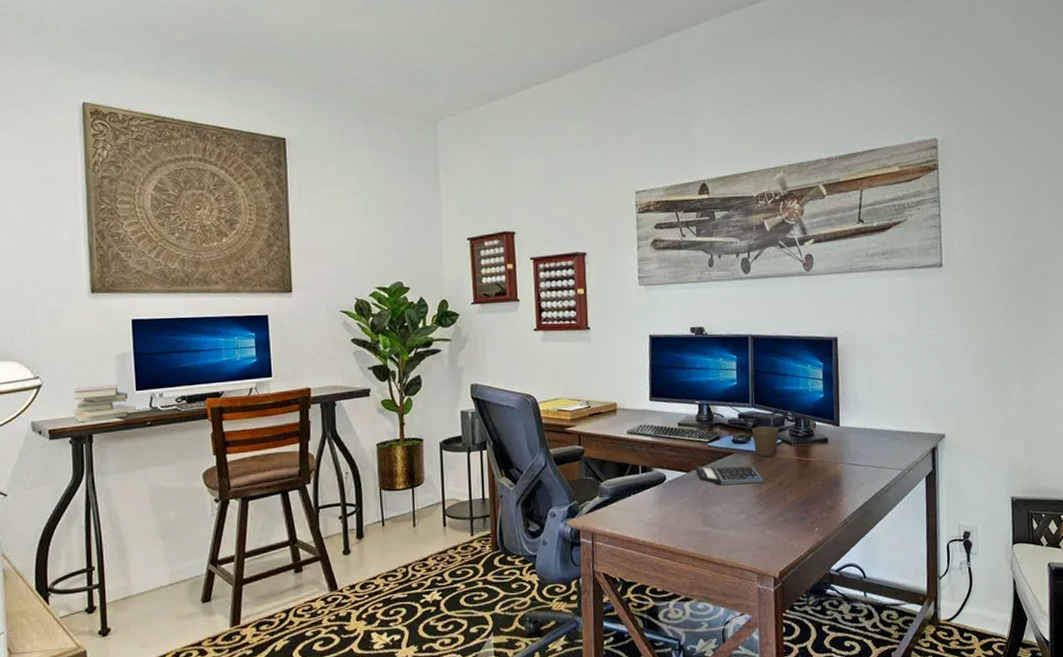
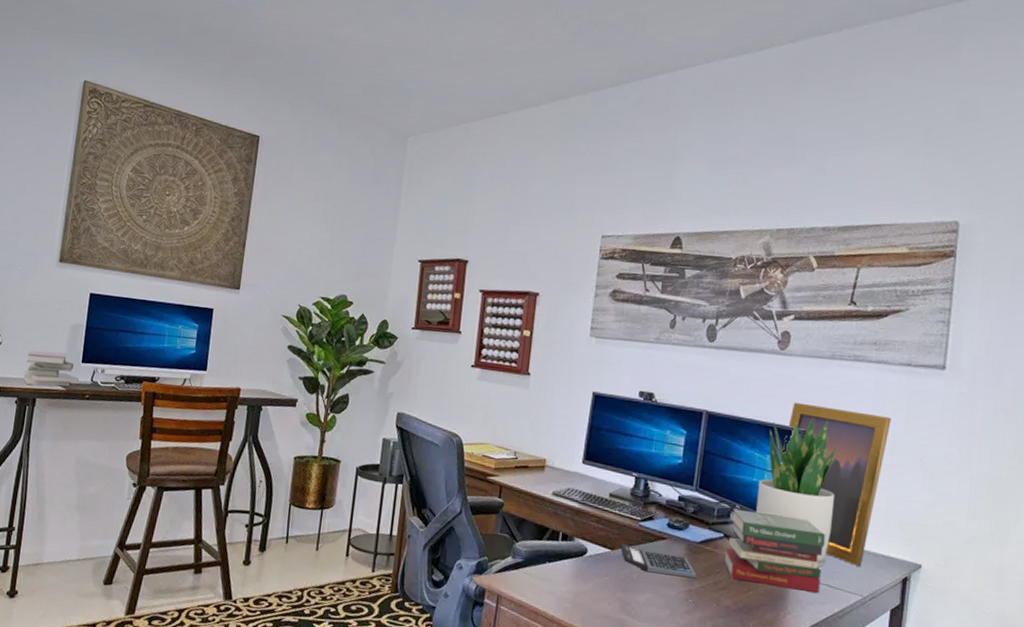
cup: present [752,426,778,457] -> none [691,514,722,551]
books: none [784,413,867,477] -> present [723,508,826,593]
planter: none [804,326,870,453] -> present [756,417,840,568]
picture frame: none [820,314,905,446] -> present [783,402,891,568]

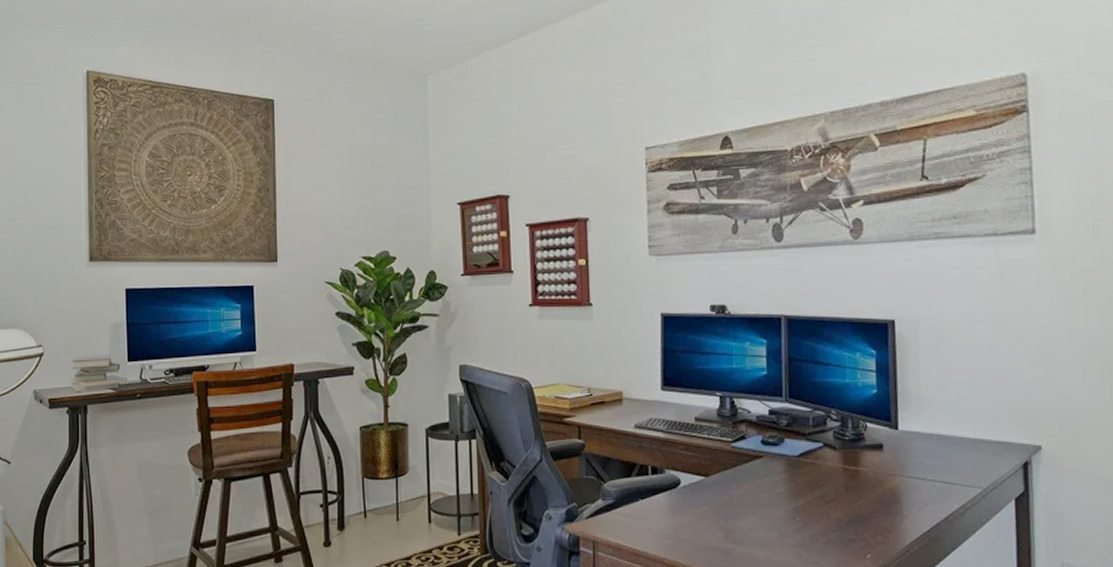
calculator: present [620,543,697,579] -> none [714,468,801,495]
books: present [723,508,826,593] -> none [826,414,935,491]
planter: present [756,417,840,568] -> none [852,306,938,464]
picture frame: present [783,402,891,568] -> none [873,292,985,458]

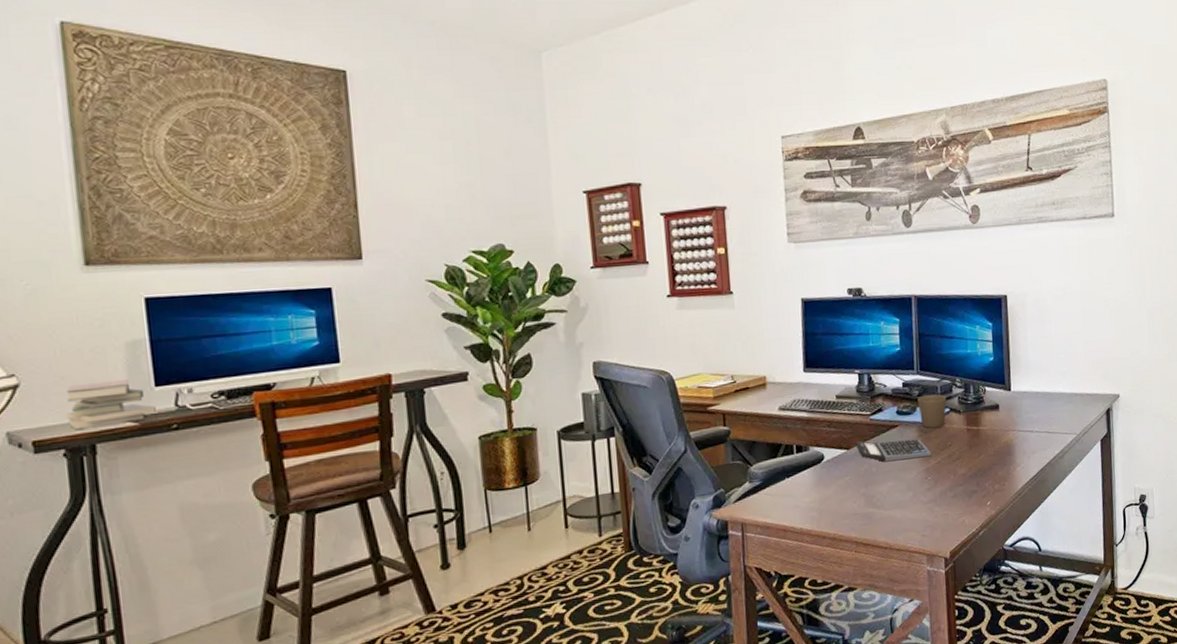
calculator: none [714,468,801,495] -> present [855,439,932,462]
cup: none [786,426,819,463] -> present [918,394,946,428]

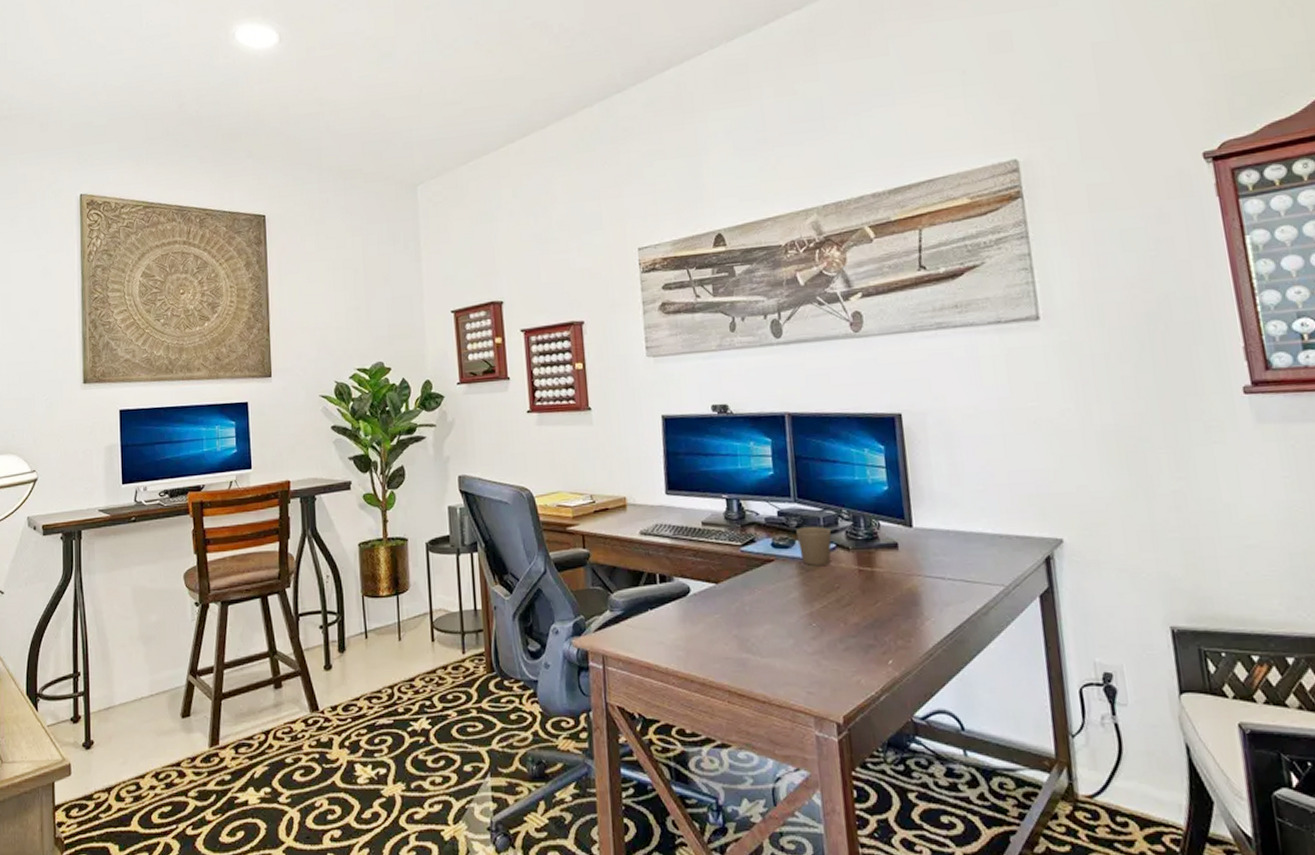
books: present [65,379,156,430] -> none [64,477,122,518]
calculator: present [855,439,932,462] -> none [724,574,816,601]

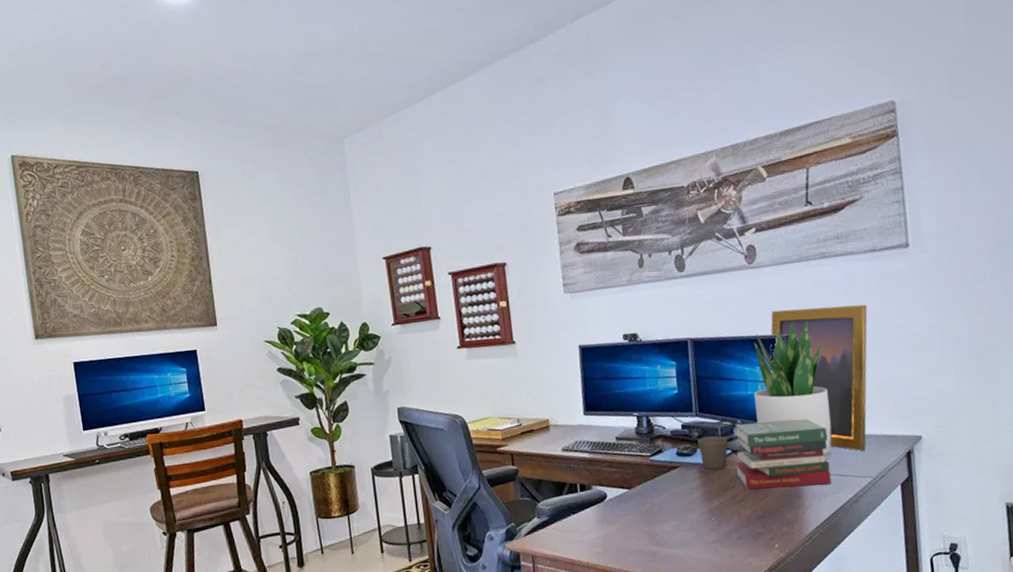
books: none [839,511,955,592] -> present [735,418,831,489]
planter: none [861,399,955,563] -> present [754,321,832,461]
picture frame: none [880,382,996,554] -> present [770,304,868,452]

